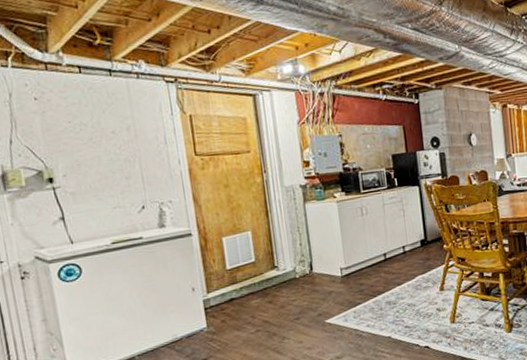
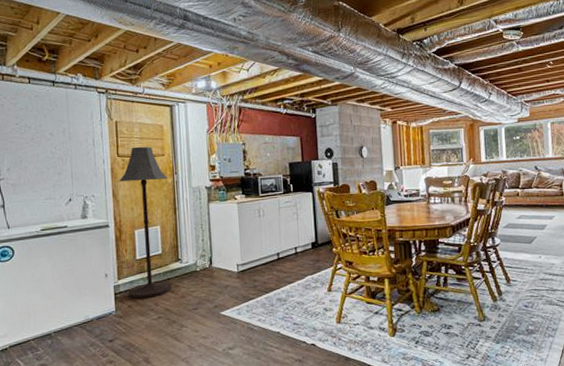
floor lamp: none [199,142,270,313] -> present [119,146,172,299]

